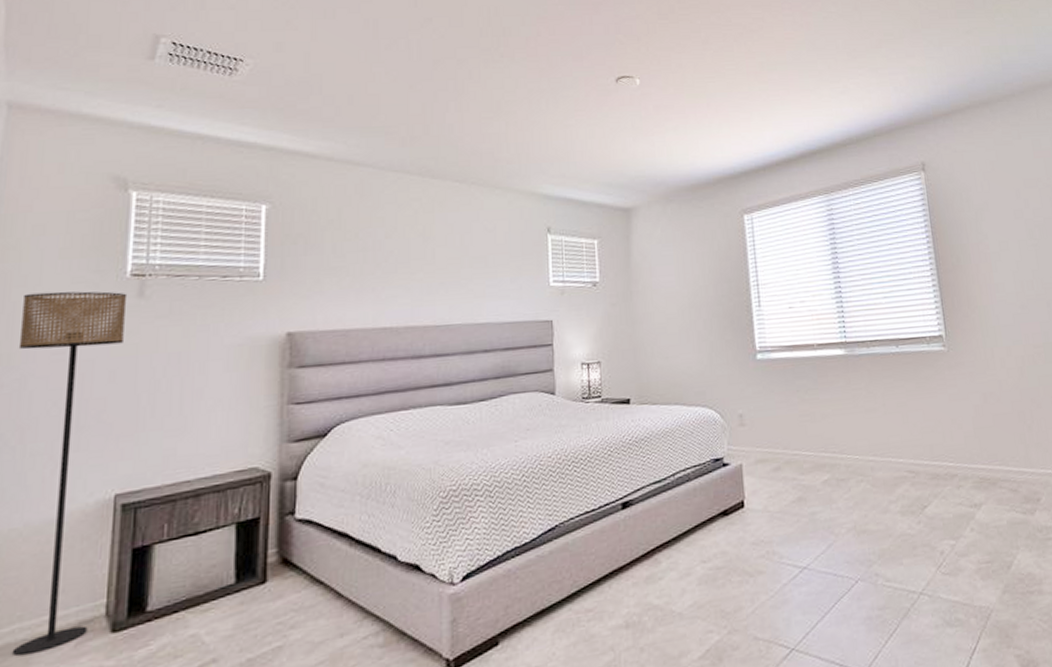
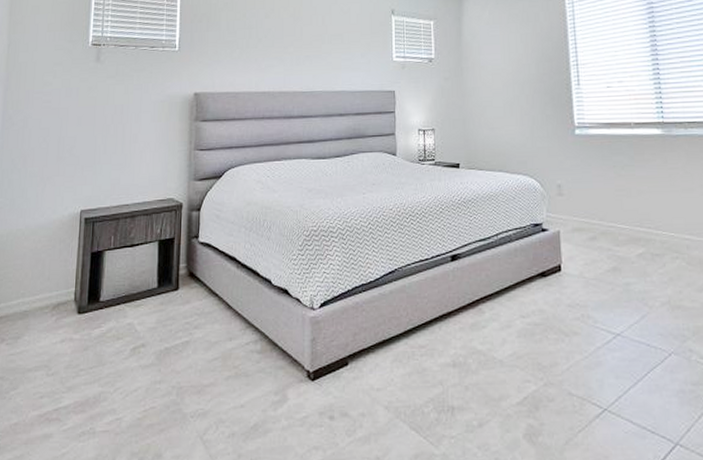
floor lamp: present [11,291,128,657] -> none [18,56,90,323]

